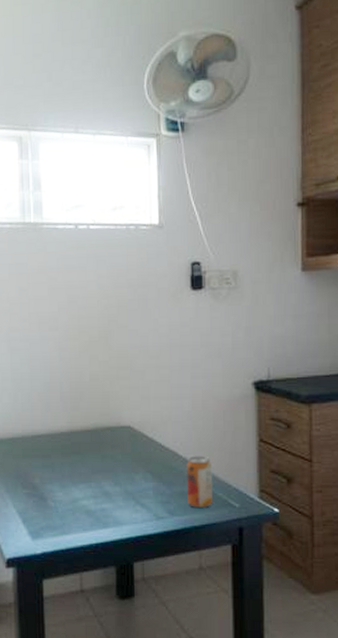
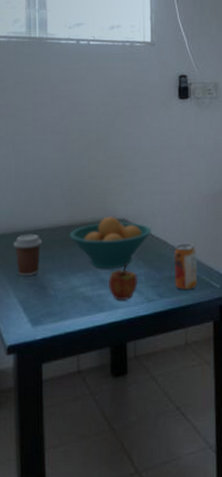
coffee cup: none [10,440,41,485] -> present [13,234,43,276]
fruit bowl: none [70,423,160,481] -> present [69,216,151,269]
apple: none [113,474,146,516] -> present [109,262,139,300]

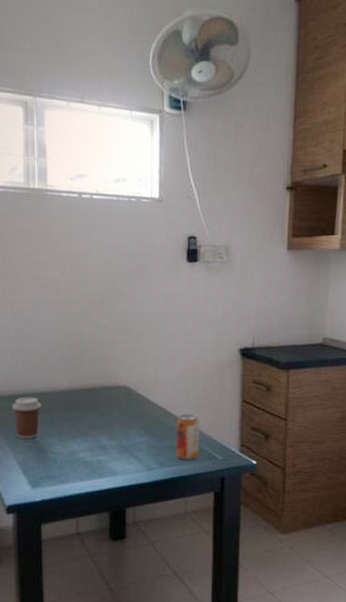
fruit bowl: present [69,216,151,269] -> none [69,382,154,436]
apple: present [109,262,139,300] -> none [109,429,139,467]

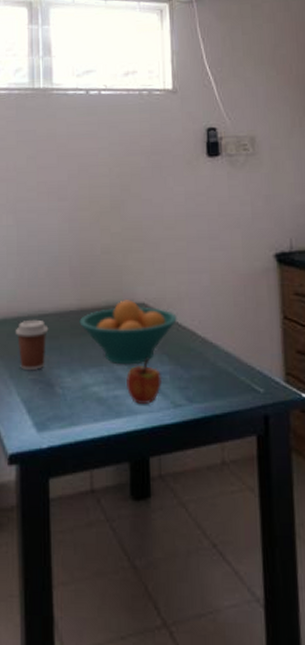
fruit bowl: none [69,382,154,436] -> present [79,299,177,365]
apple: none [109,429,139,467] -> present [127,356,162,404]
beverage can: present [176,414,200,460] -> none [206,335,235,393]

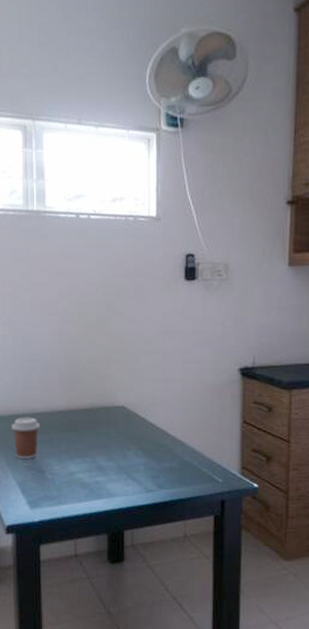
fruit bowl: present [79,299,177,365] -> none [67,403,152,457]
apple: present [127,356,162,404] -> none [107,450,137,489]

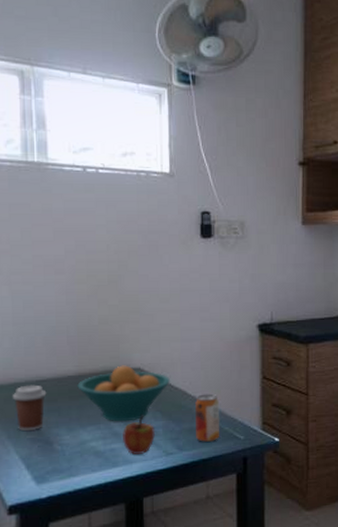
fruit bowl: none [67,403,152,457] -> present [77,365,170,422]
apple: none [107,450,137,489] -> present [123,414,156,454]
beverage can: none [175,435,199,482] -> present [195,393,220,442]

